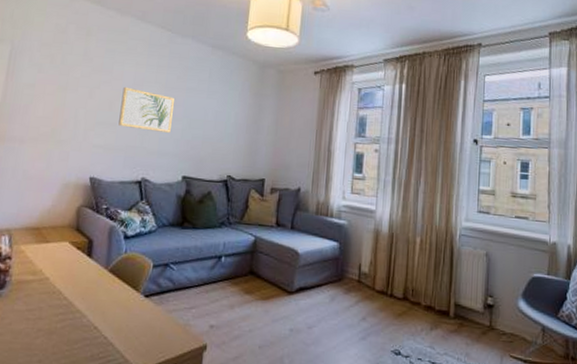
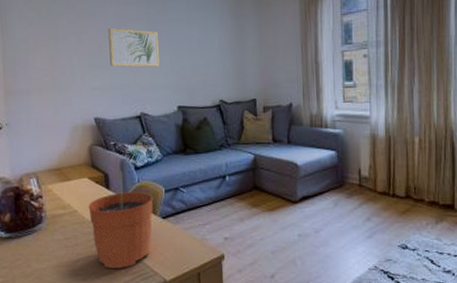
plant pot: none [61,238,139,351] -> present [88,170,154,268]

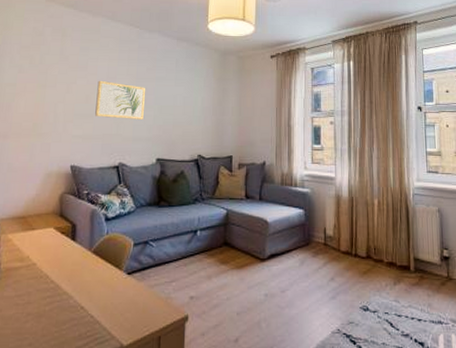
plant pot: present [88,170,154,268] -> none [49,221,121,331]

